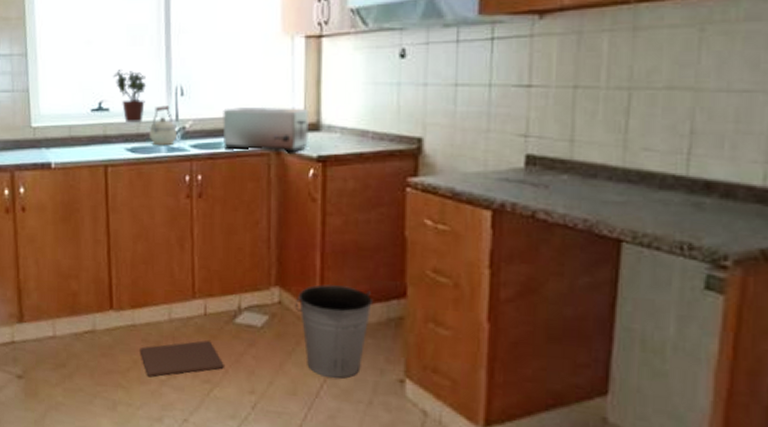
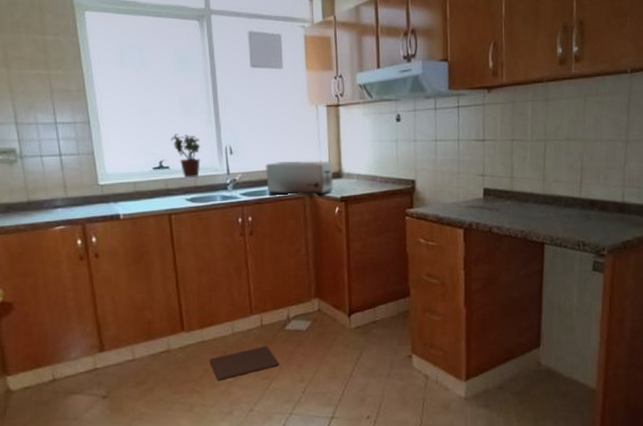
kettle: present [148,105,178,146] -> none [205,162,230,196]
bucket: present [294,284,372,379] -> none [330,292,386,362]

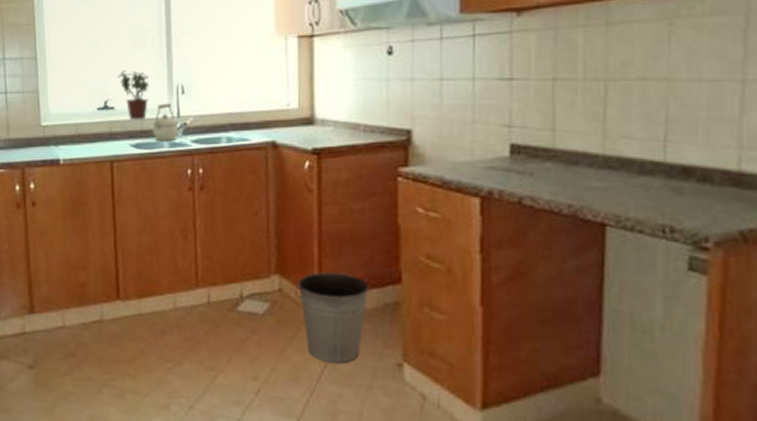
kettle: none [205,162,230,196] -> present [152,103,180,142]
door mat: present [209,346,279,381] -> none [146,328,228,365]
toaster: present [266,160,333,196] -> none [222,102,303,146]
bucket: none [330,292,386,362] -> present [294,272,369,364]

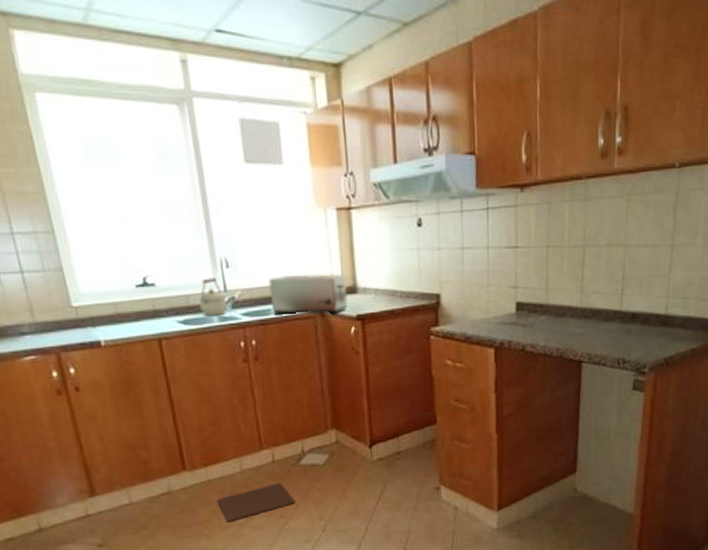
potted plant: present [118,70,150,120] -> none [154,244,193,296]
door mat: none [146,328,228,365] -> present [217,483,295,523]
toaster: none [222,102,303,146] -> present [268,273,348,315]
bucket: present [294,272,369,364] -> none [349,421,411,496]

